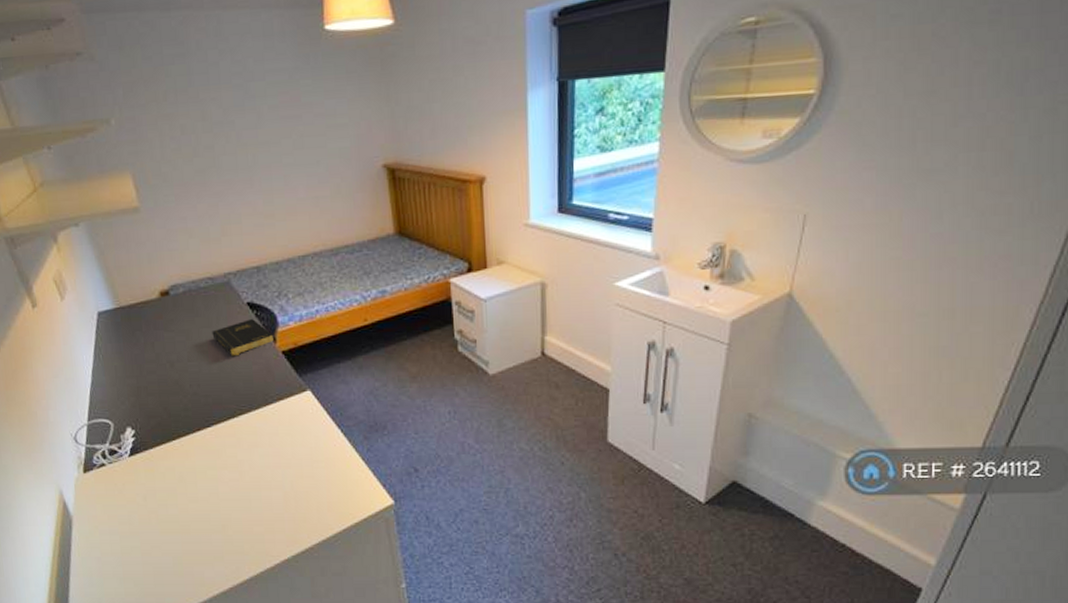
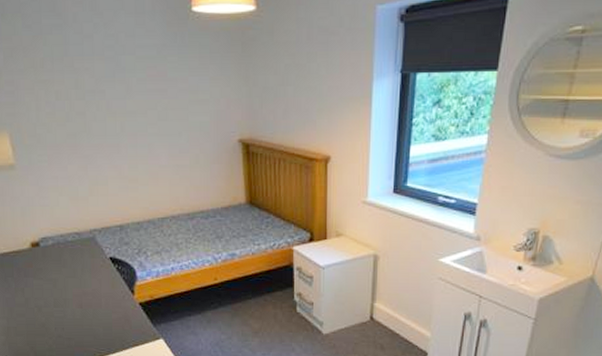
book: present [212,319,274,357] -> none [77,272,132,305]

